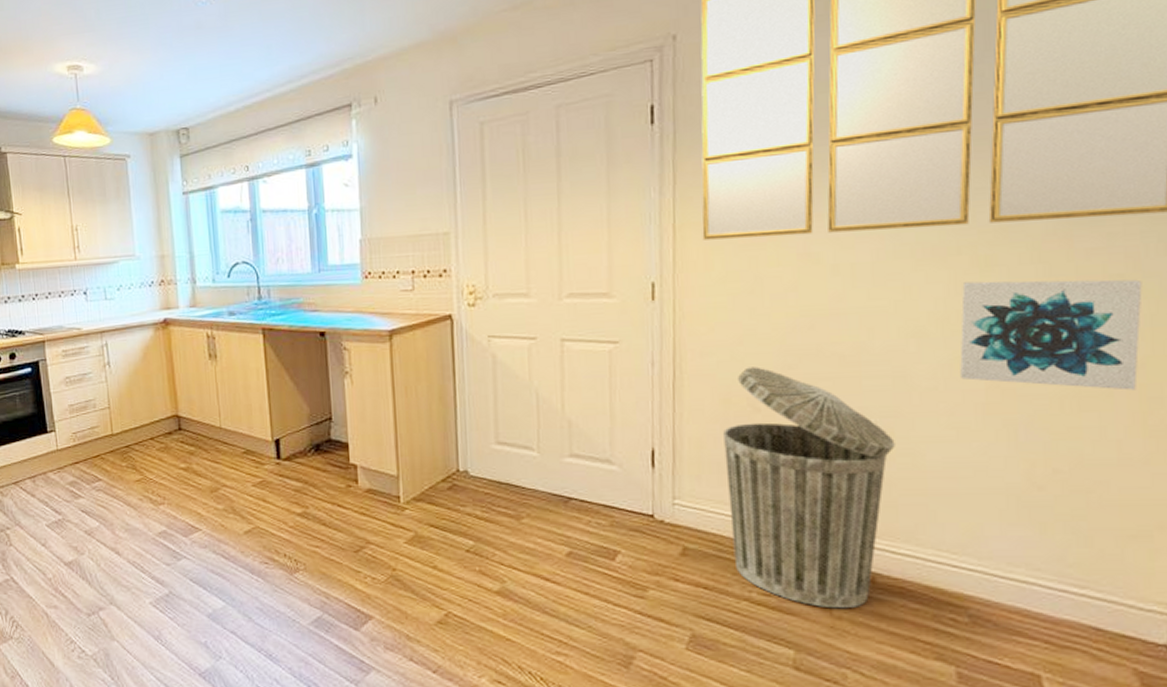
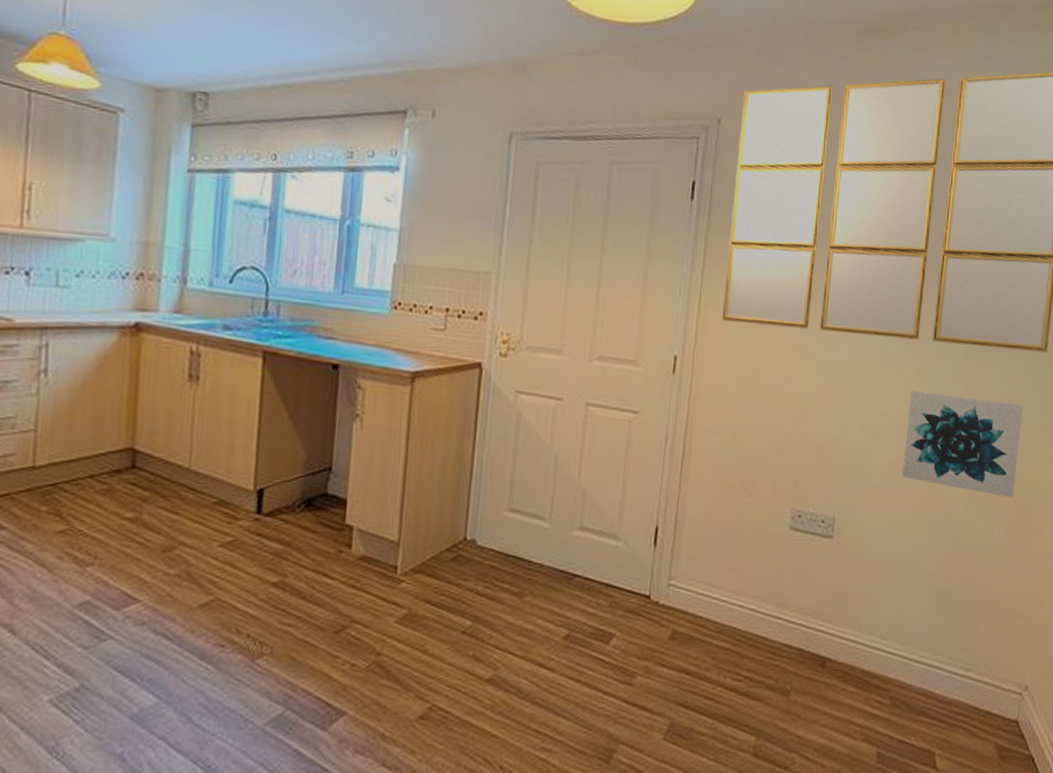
trash can: present [723,367,895,609] -> none [715,450,851,693]

